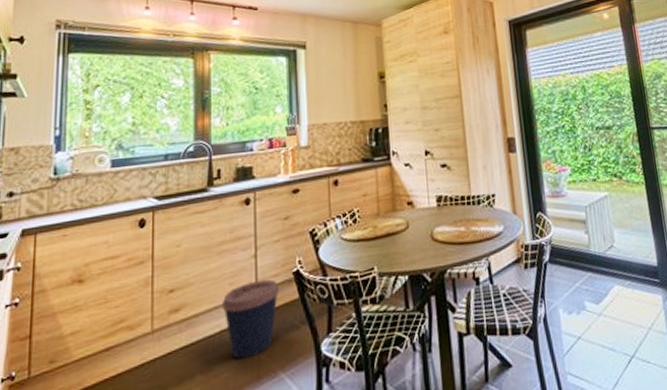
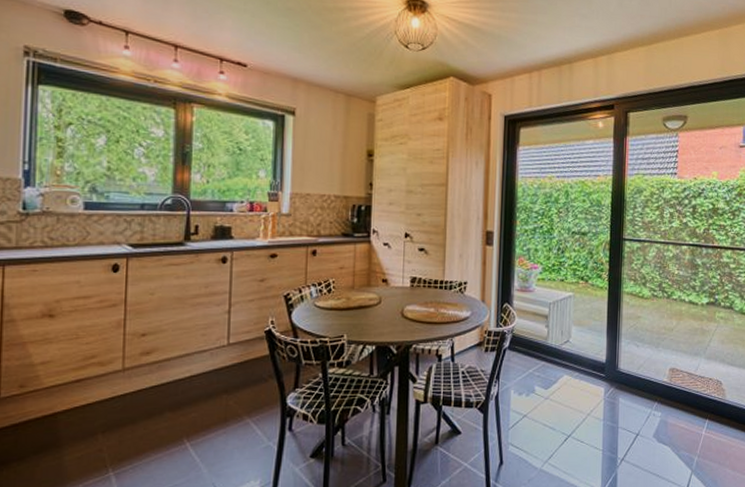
coffee cup: present [221,279,280,359] -> none [193,334,251,402]

